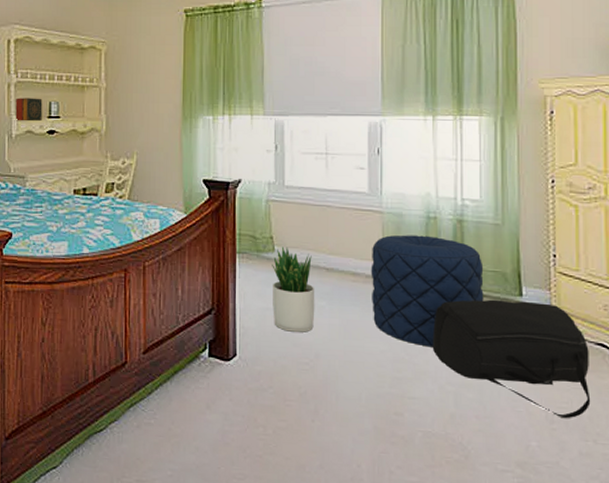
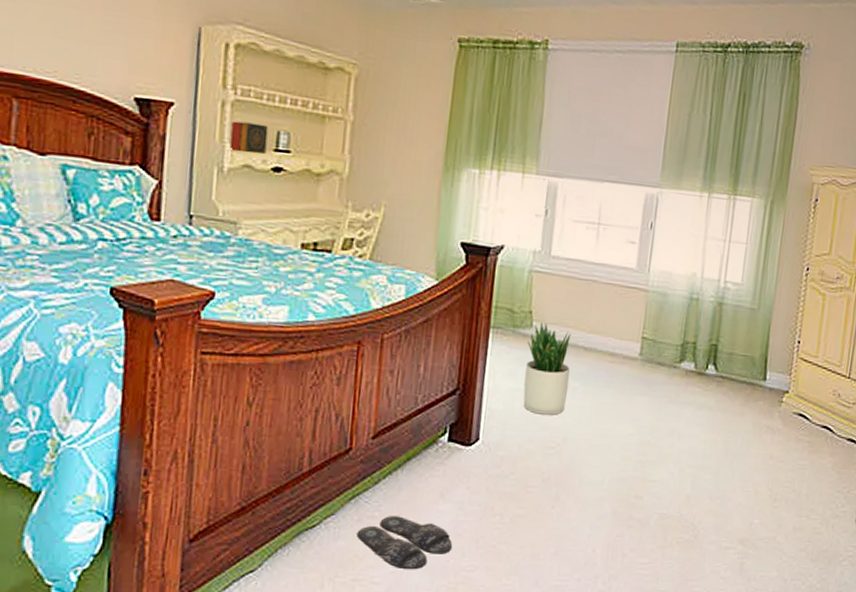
slippers: none [137,423,222,474] -> present [357,516,453,569]
pouf: present [371,235,484,347] -> none [625,315,736,430]
duffel bag: present [432,299,591,419] -> none [678,383,815,497]

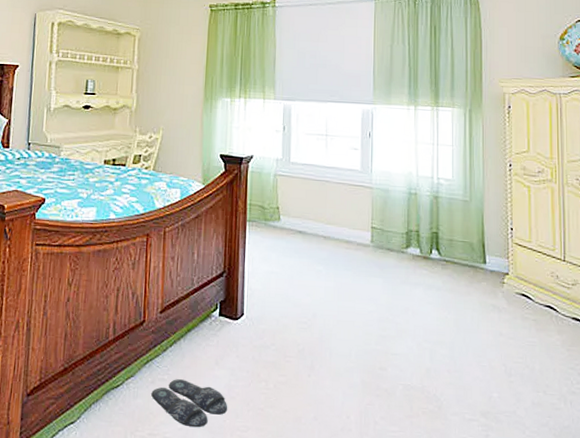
decorative box: present [229,121,269,155] -> none [54,75,80,97]
planter: present [523,322,571,415] -> none [277,216,314,294]

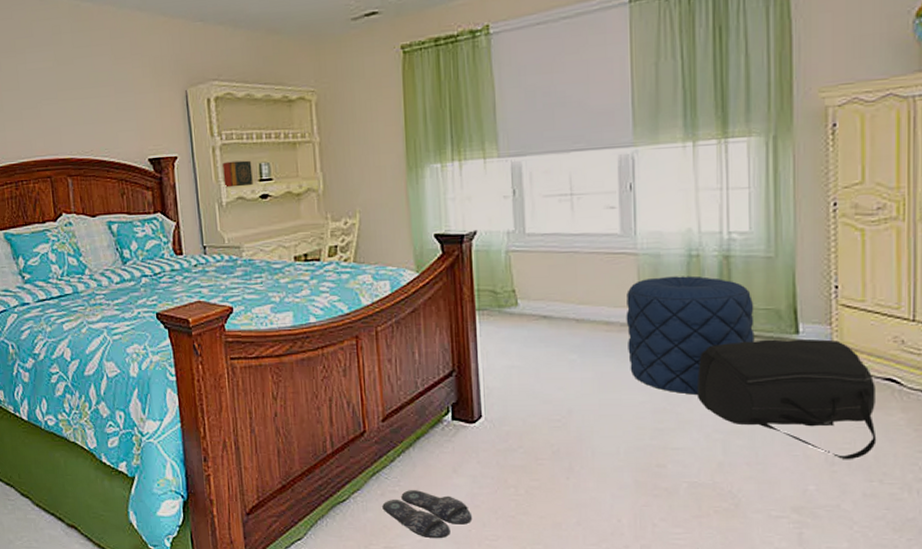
decorative box: none [54,75,80,97] -> present [222,160,253,188]
pouf: none [361,208,455,308] -> present [626,275,755,395]
duffel bag: none [412,266,541,373] -> present [696,338,877,460]

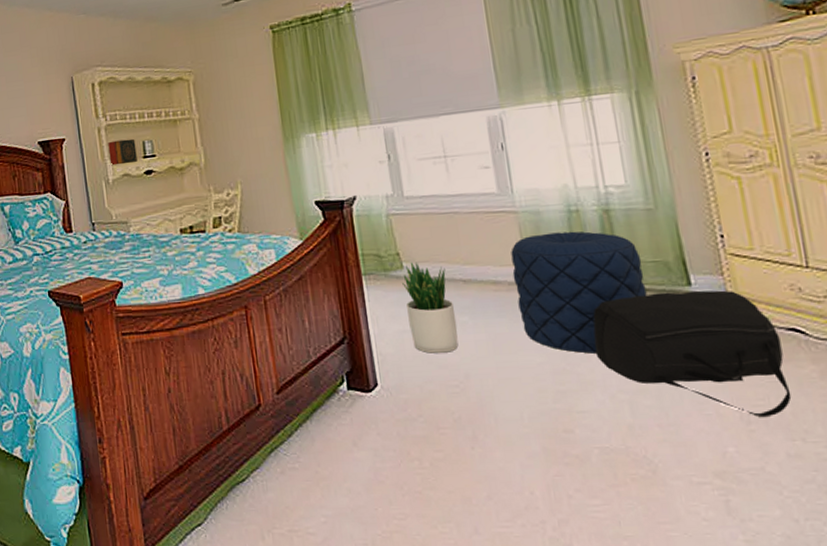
slippers: present [382,490,473,538] -> none [283,466,378,518]
planter: none [515,299,566,389] -> present [402,262,459,353]

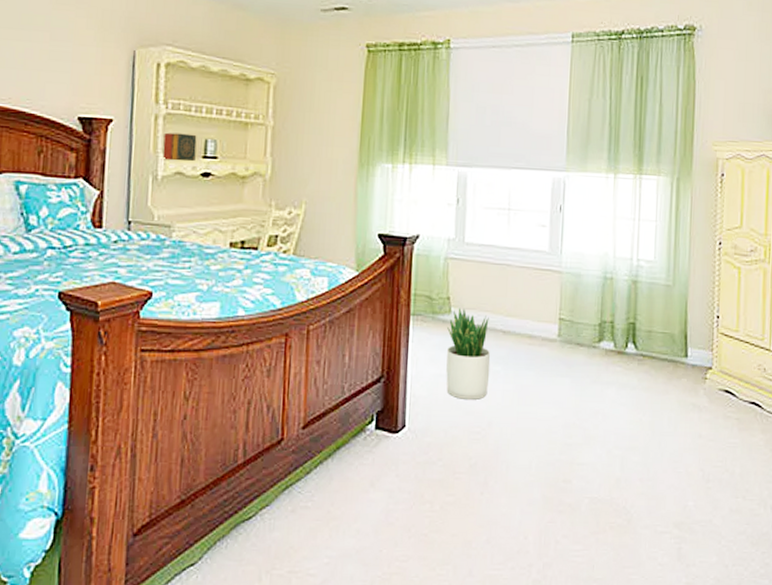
pouf: present [511,231,647,354] -> none [546,295,654,411]
duffel bag: present [593,290,792,418] -> none [602,361,743,477]

